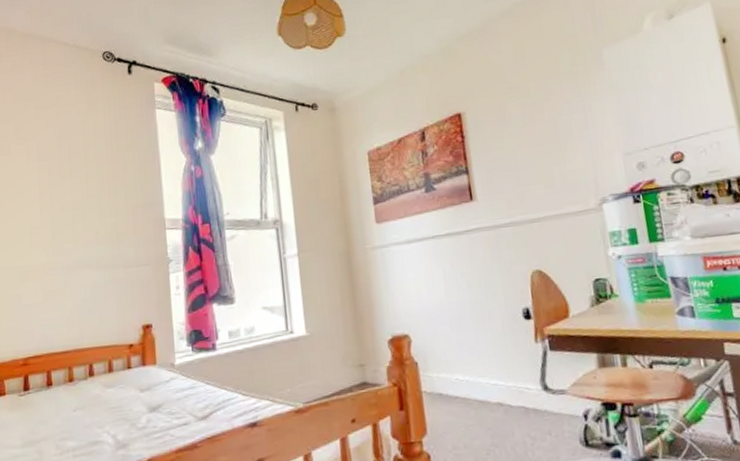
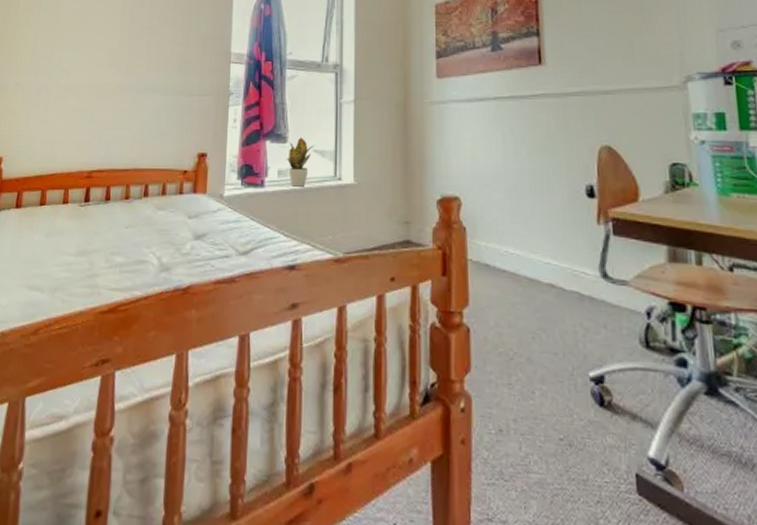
potted plant: none [235,296,263,346] -> present [286,137,315,187]

